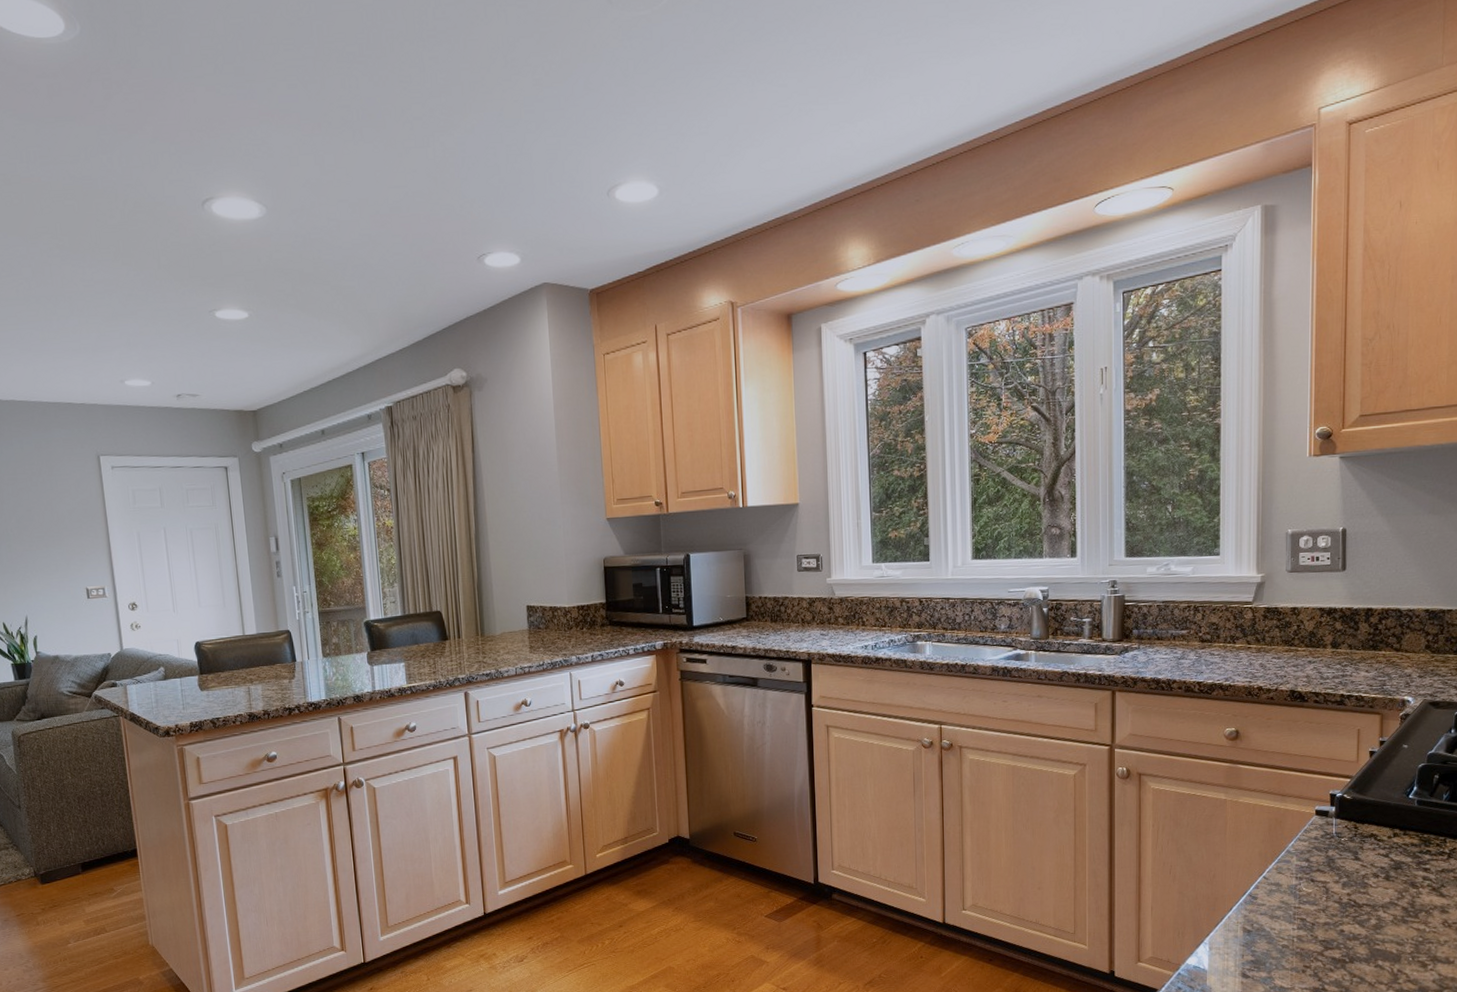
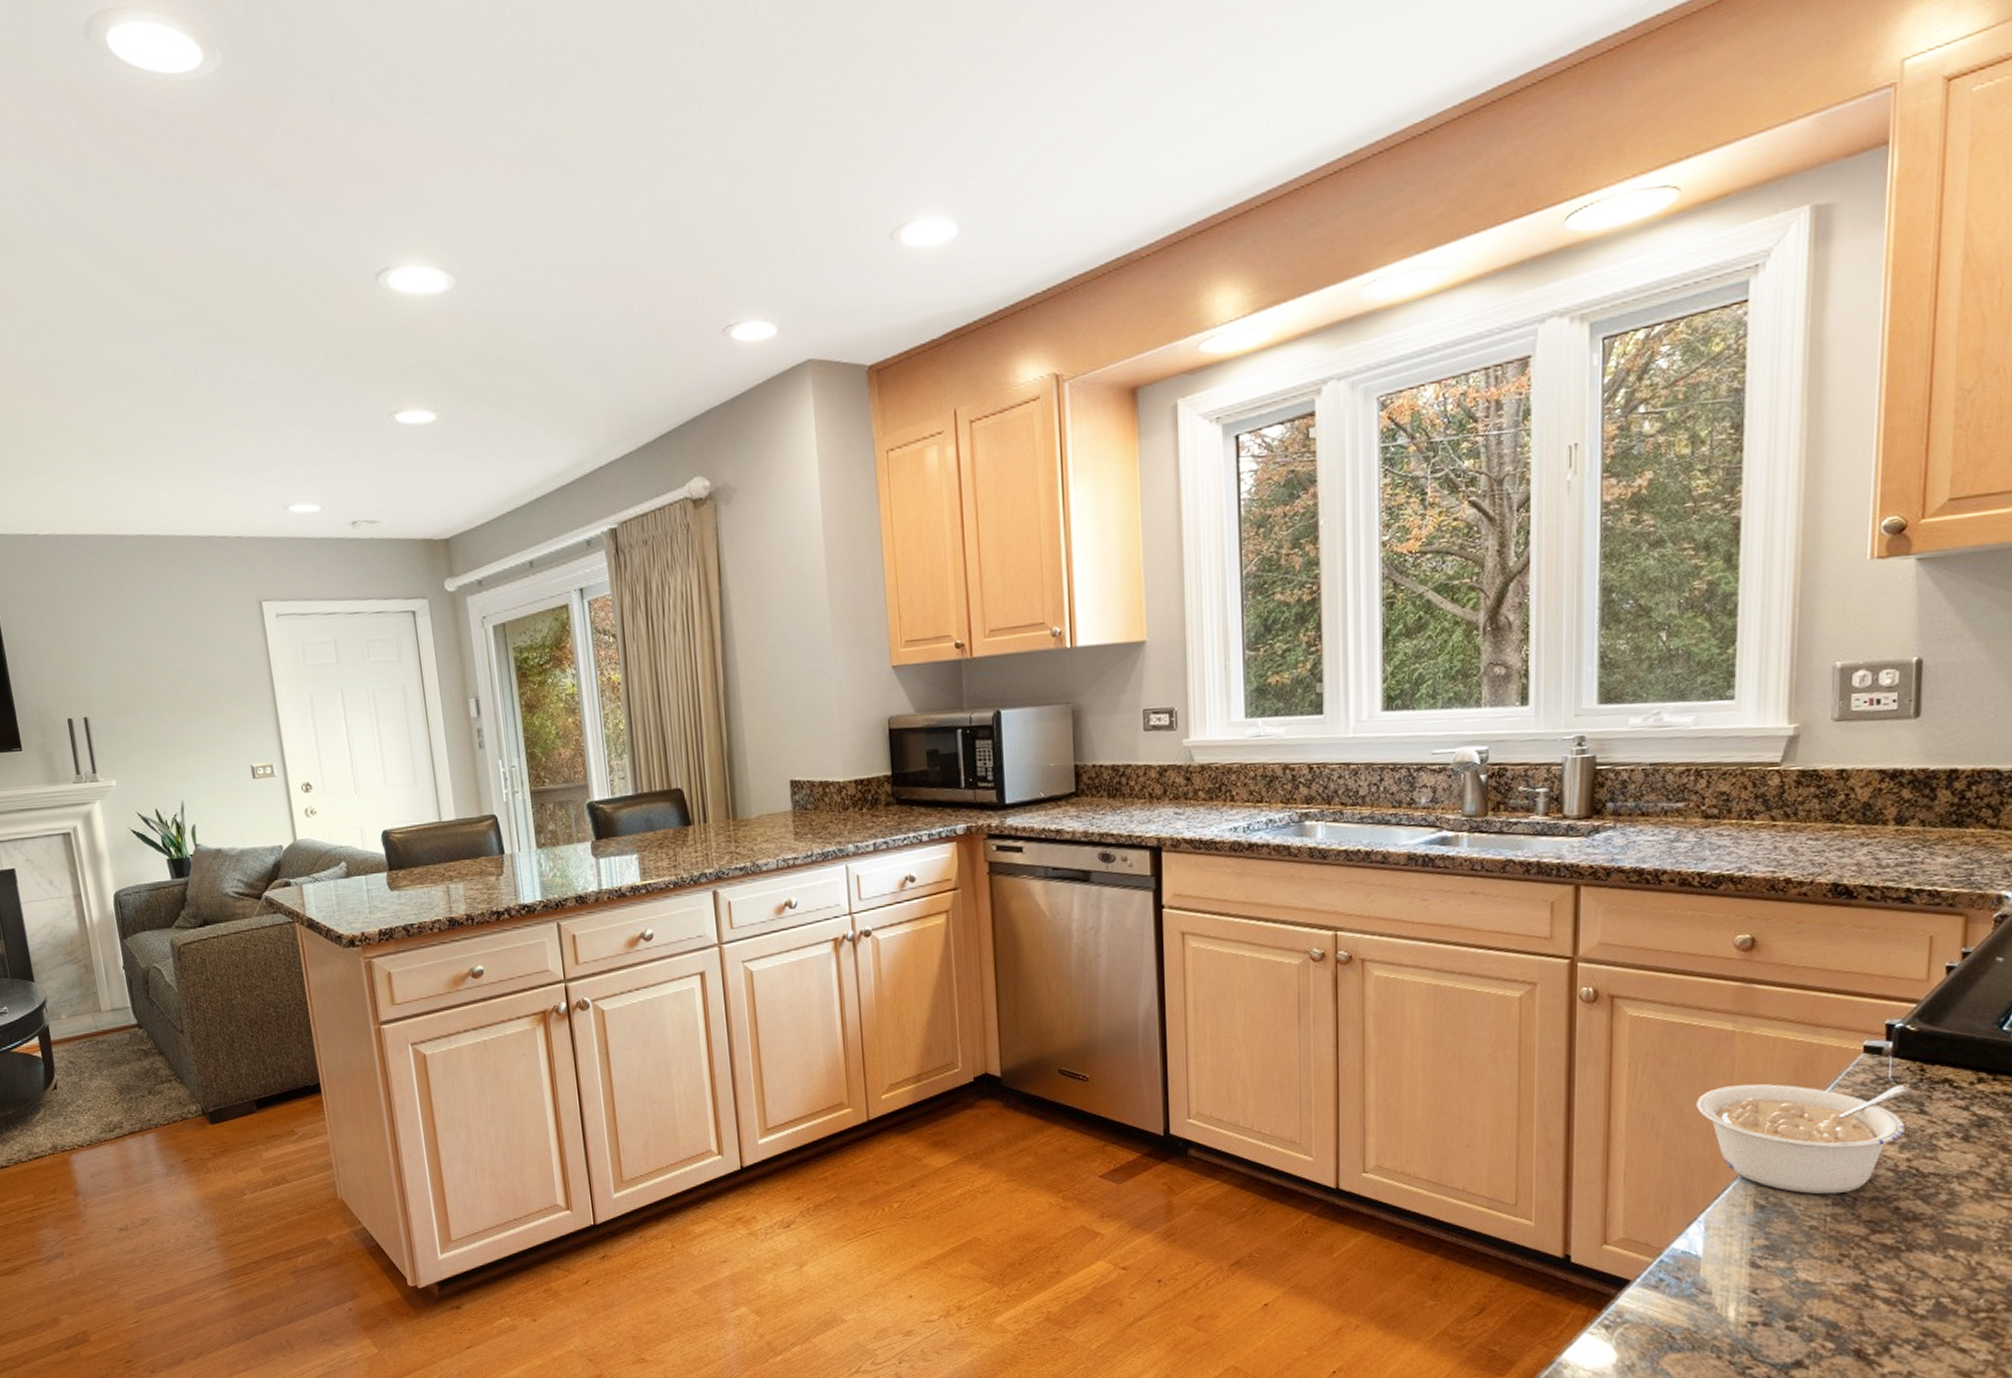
legume: none [1201,839,1349,921] -> present [1696,1084,1912,1194]

